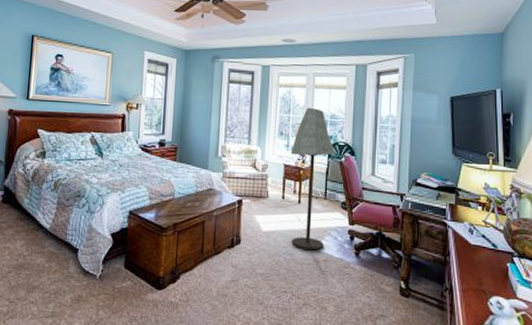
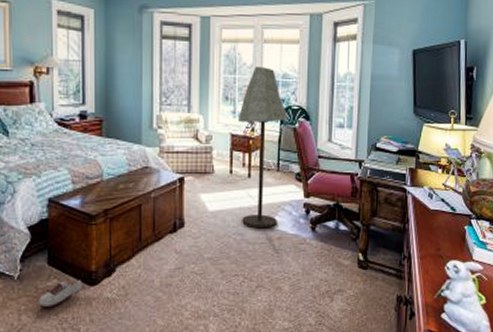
shoe: none [113,283,151,306] -> present [37,280,82,308]

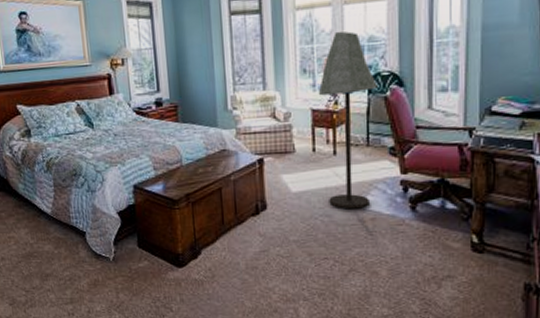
shoe: present [37,280,82,308] -> none [132,262,171,287]

